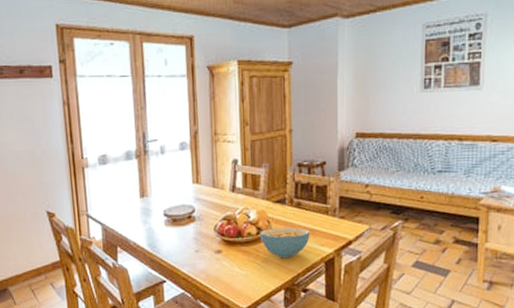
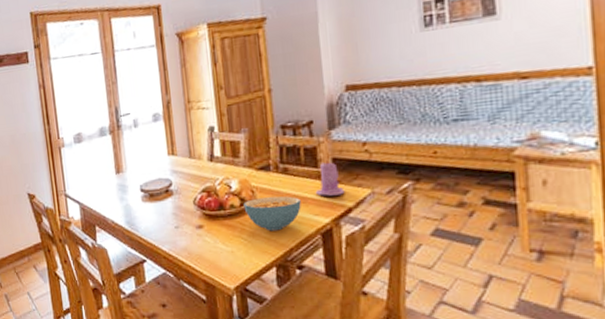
candle: none [323,197,347,229] -> present [315,159,345,196]

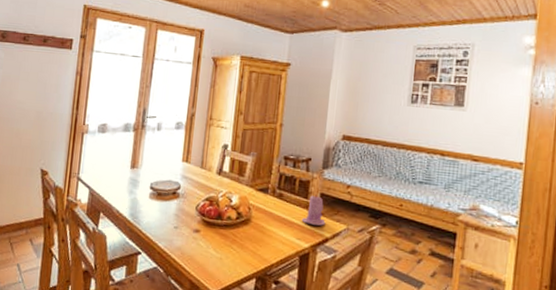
cereal bowl: present [243,196,301,231] -> none [239,215,288,247]

